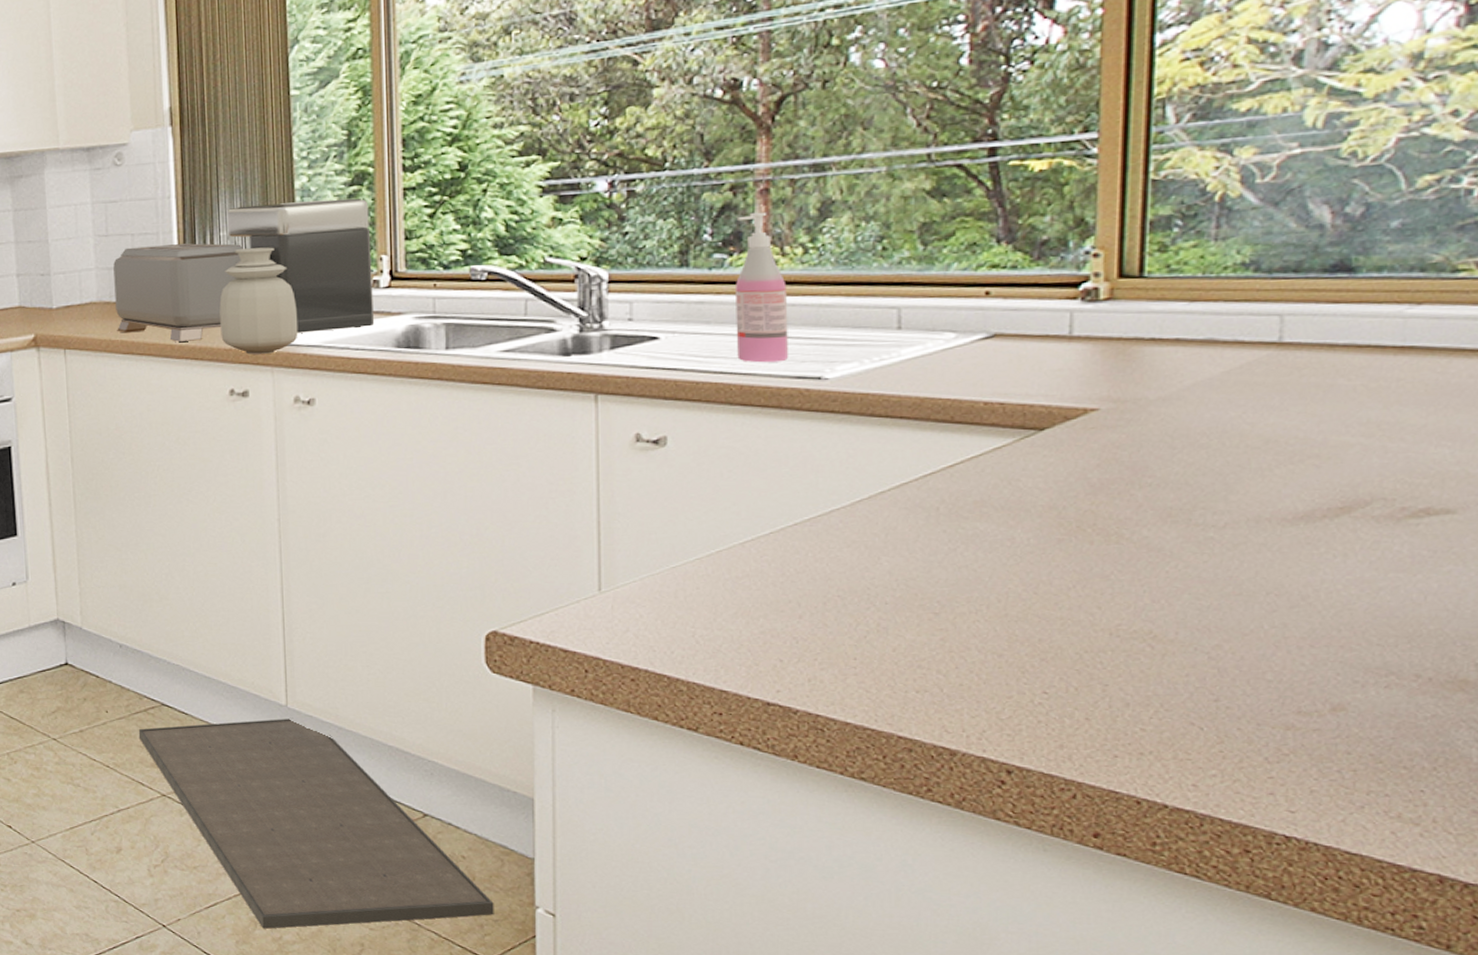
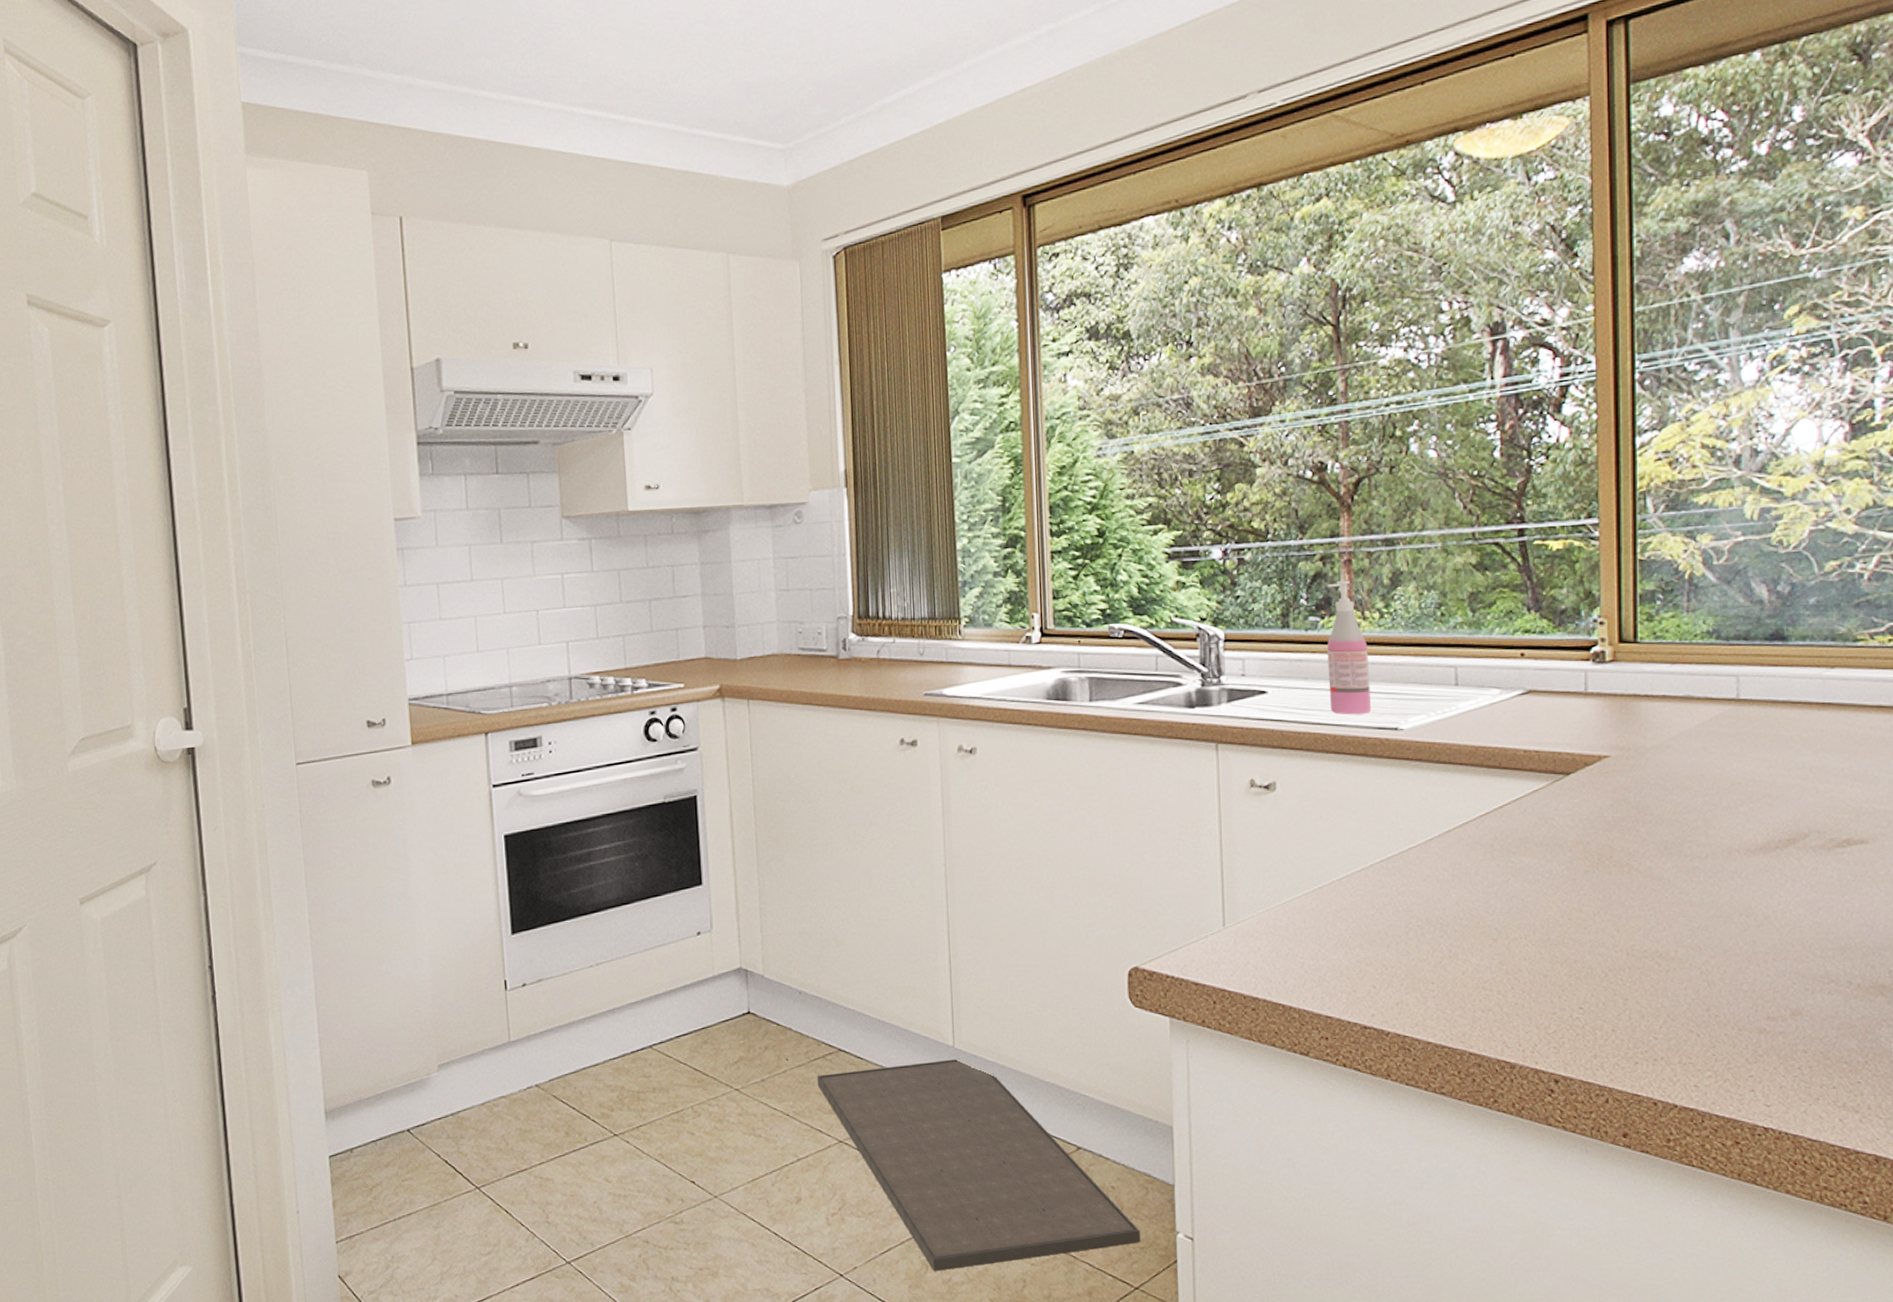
toaster: present [113,243,243,342] -> none [793,599,912,693]
jar: present [219,247,298,355] -> none [890,604,961,706]
coffee maker: present [226,198,375,333] -> none [896,559,1028,685]

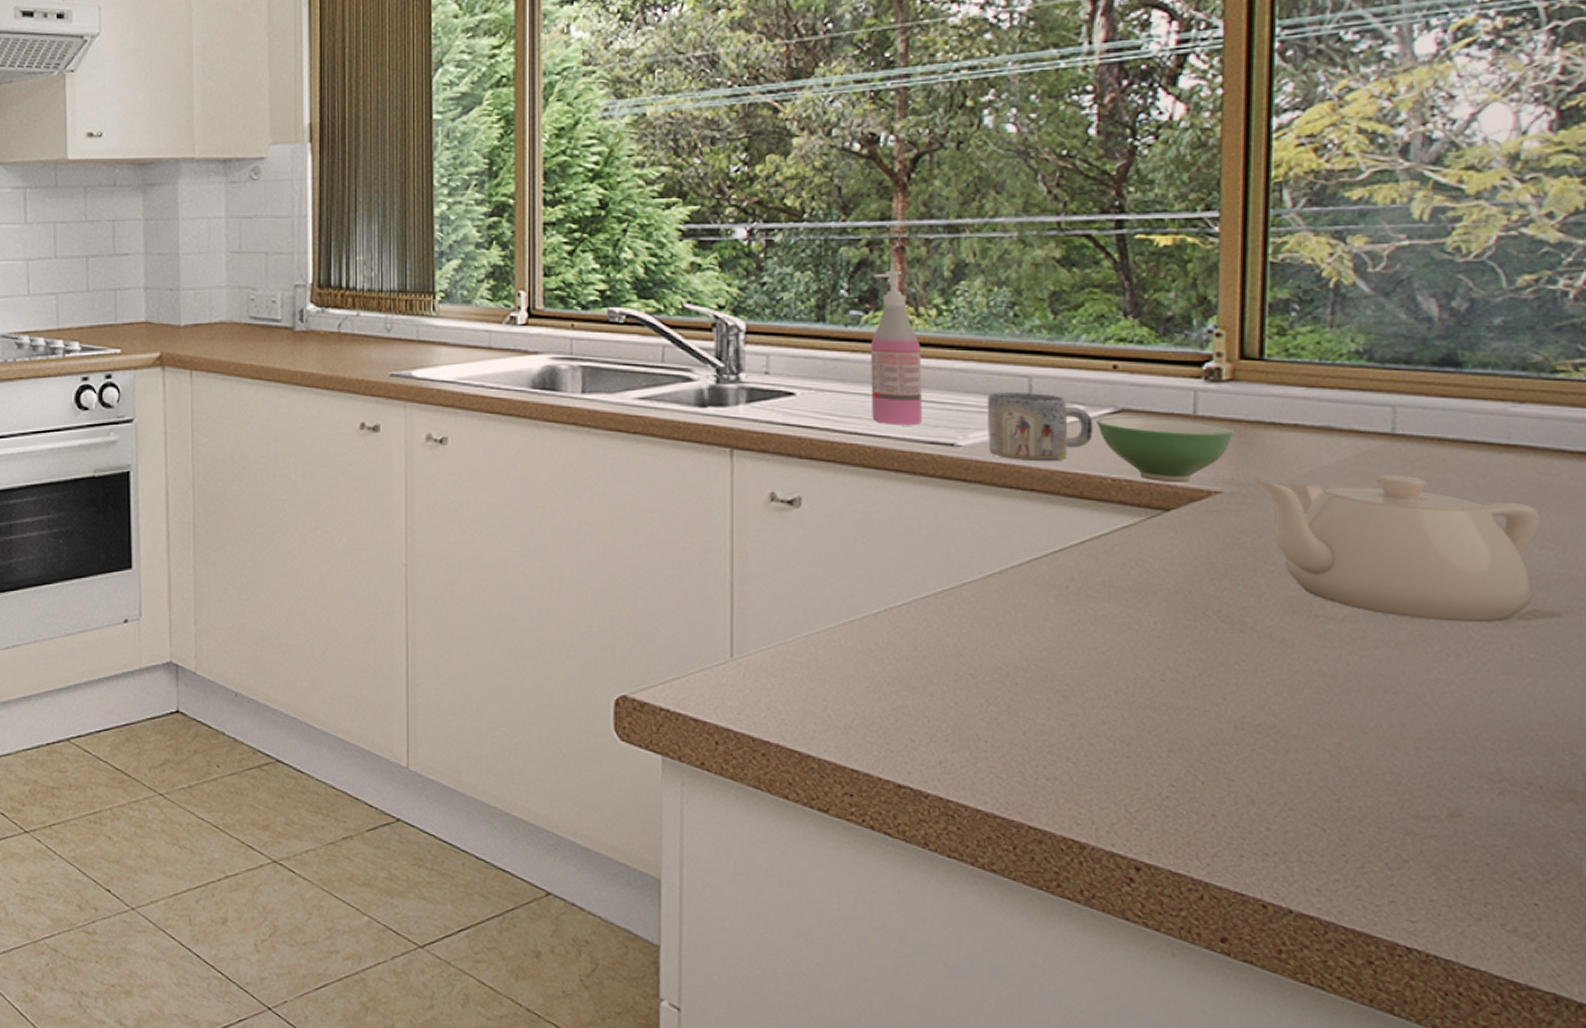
doormat: present [817,1058,1141,1271] -> none [250,781,617,1015]
mug: none [1422,680,1507,740] -> present [986,392,1093,462]
bowl: none [1509,696,1618,751] -> present [1095,417,1236,484]
teapot: none [1633,733,1849,853] -> present [1253,474,1539,623]

